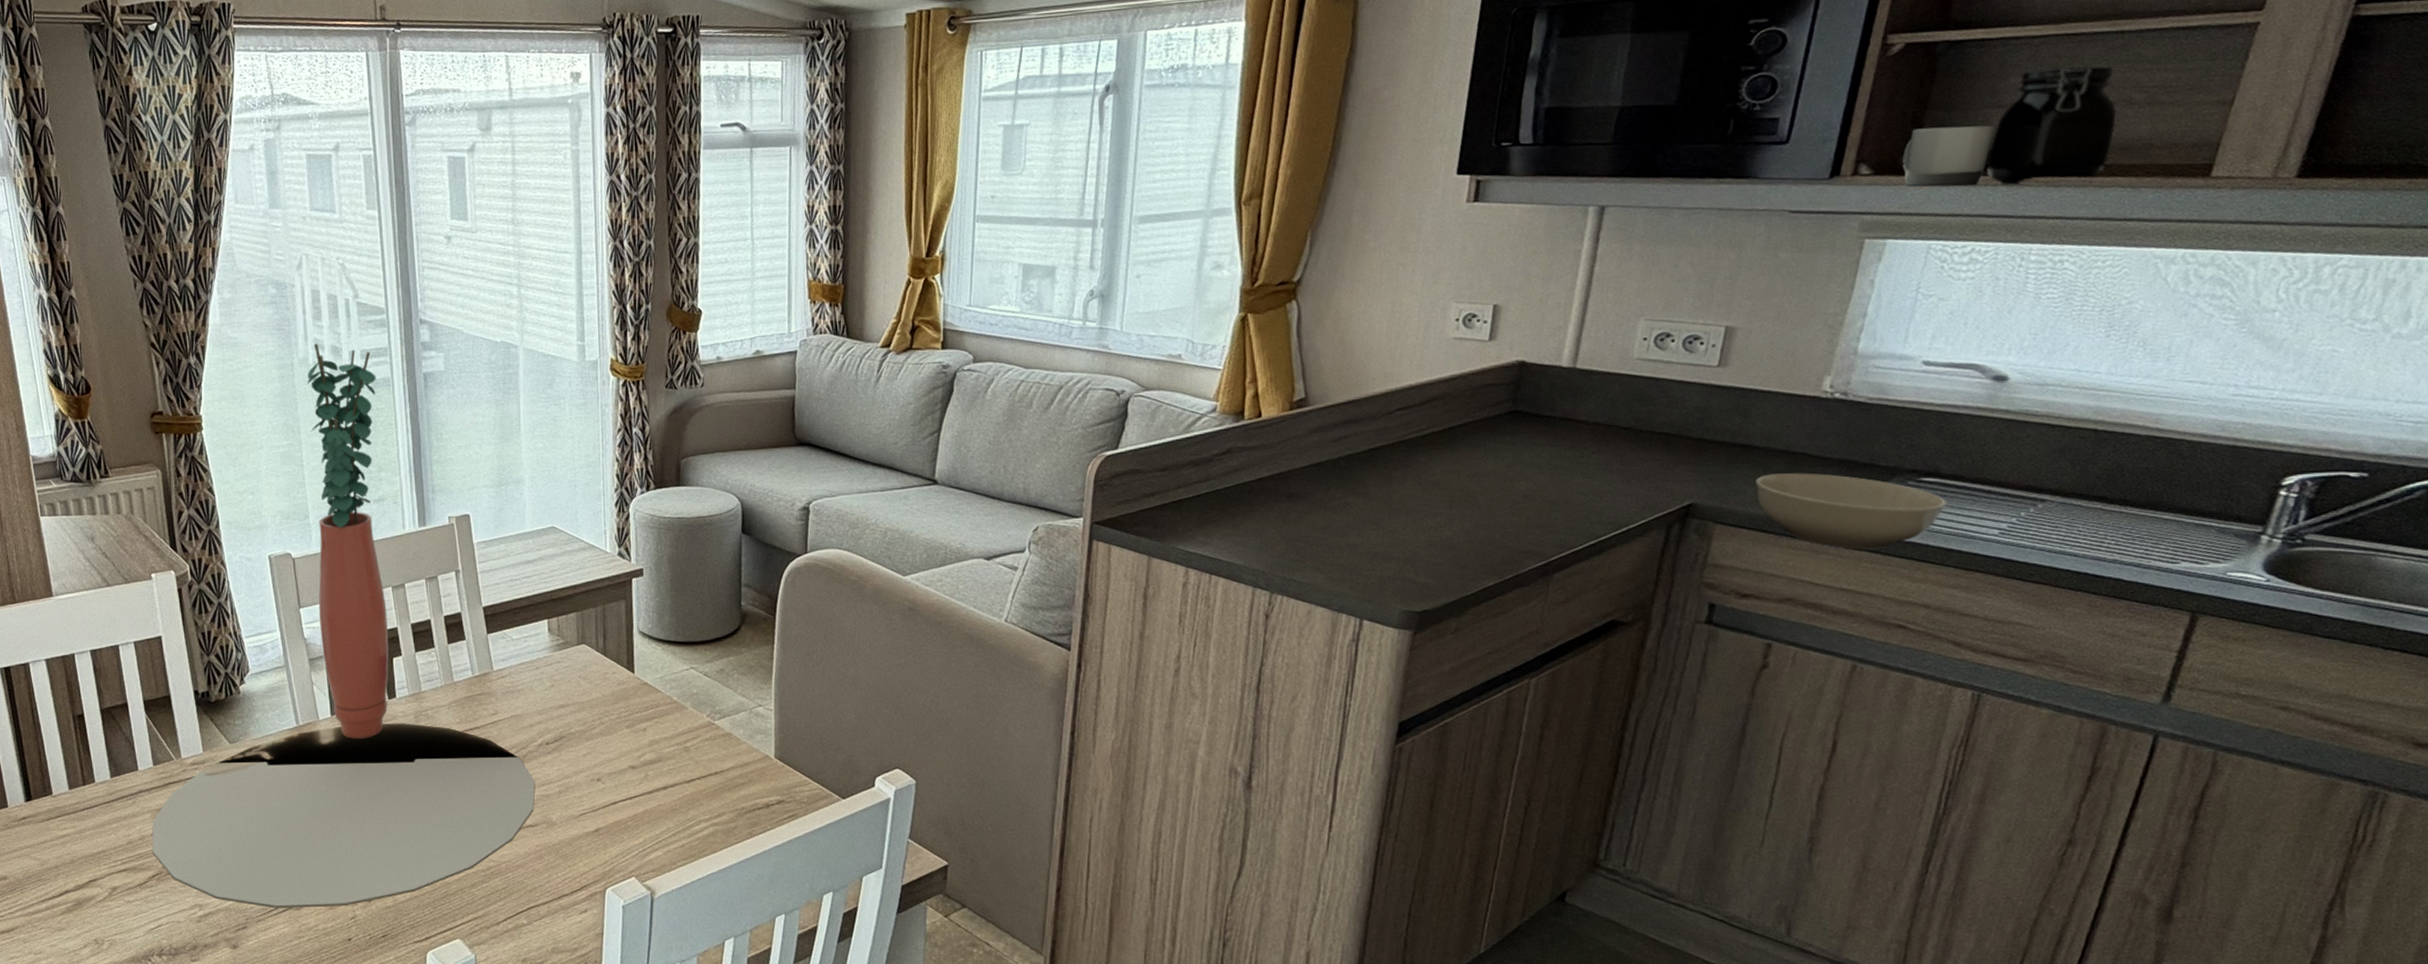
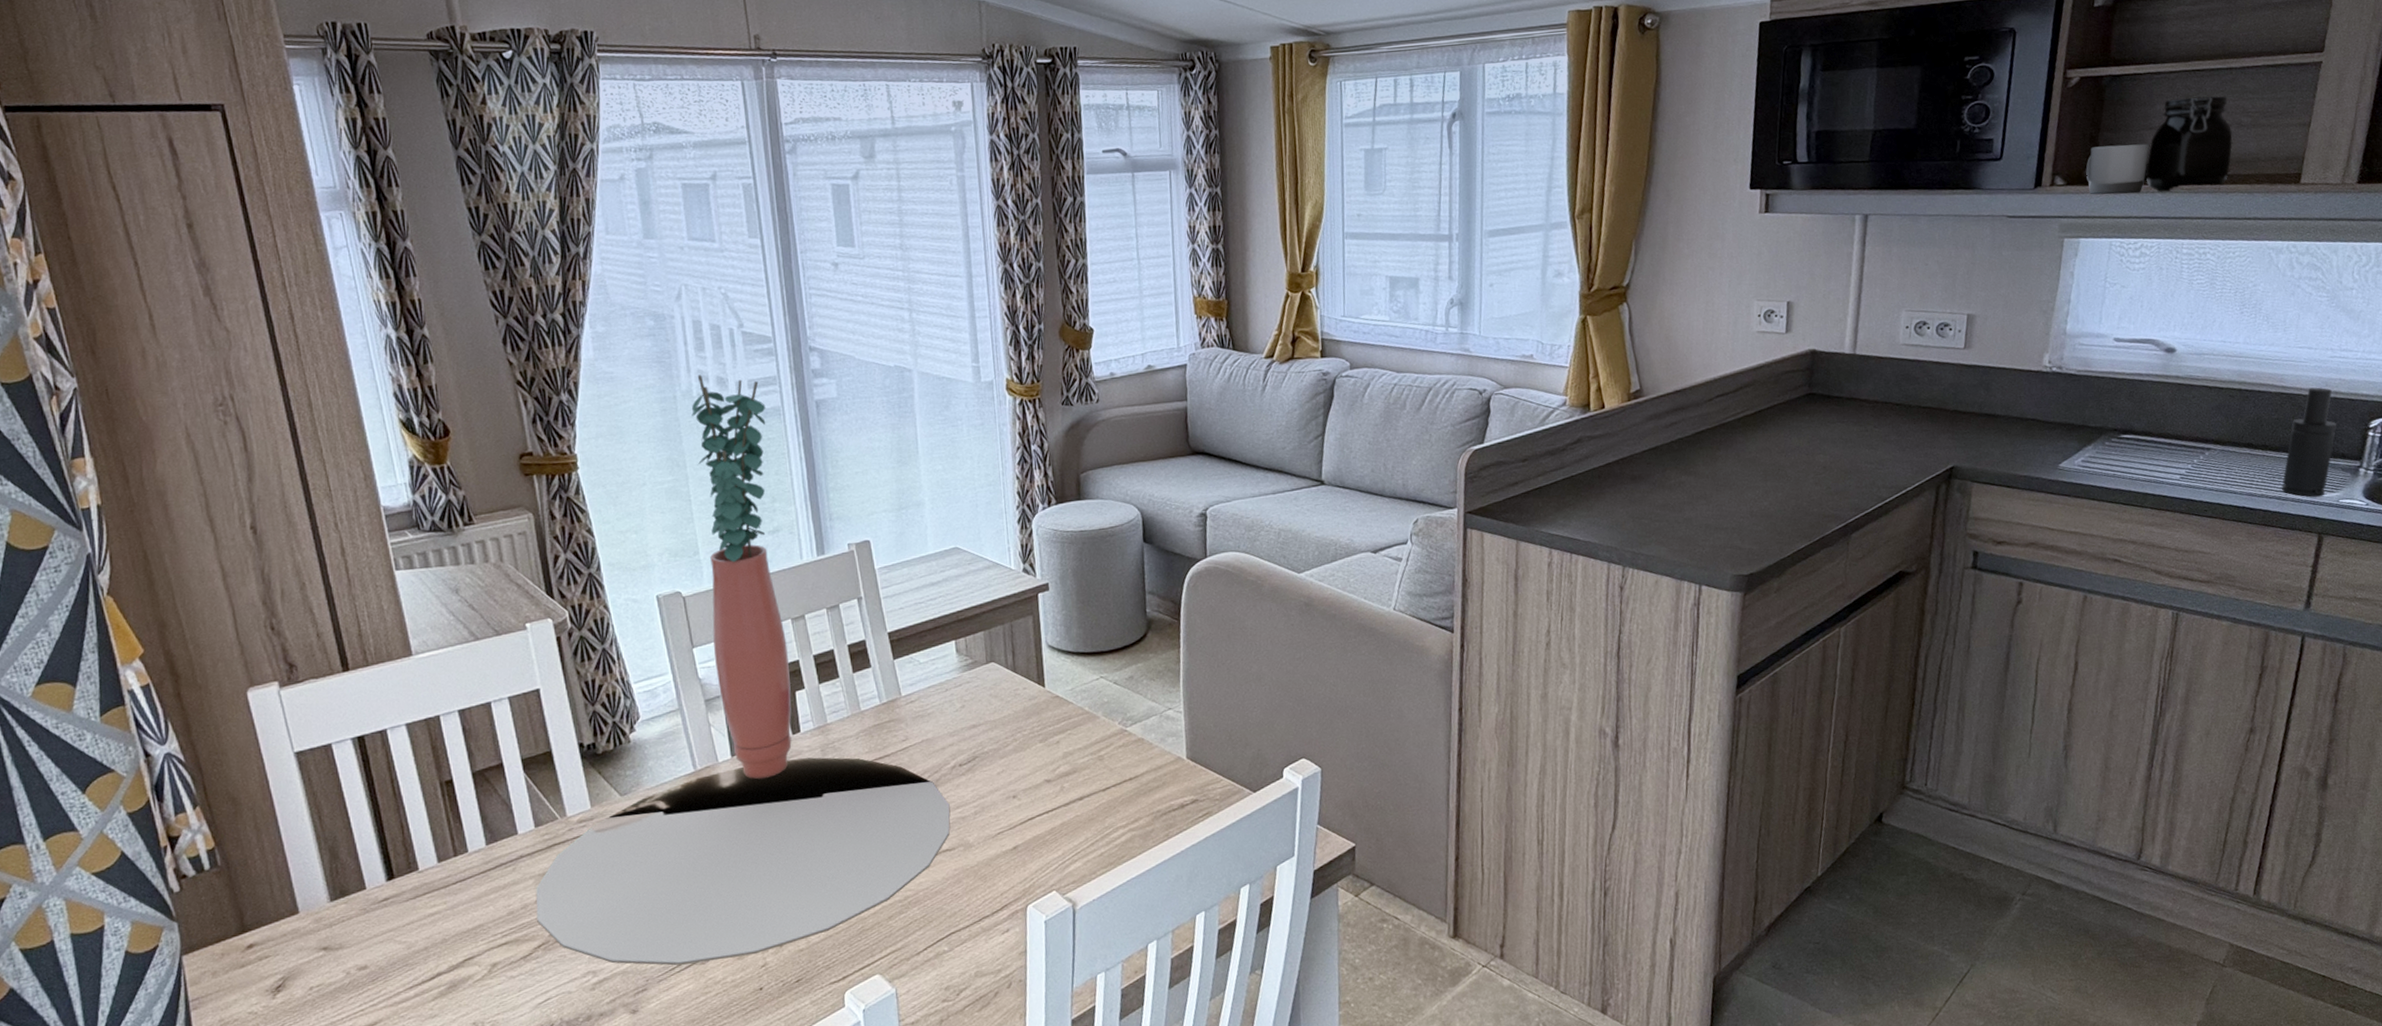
bowl: present [1756,473,1947,550] -> none [2000,435,2141,498]
soap dispenser: none [2144,431,2234,567] -> present [2281,387,2337,497]

